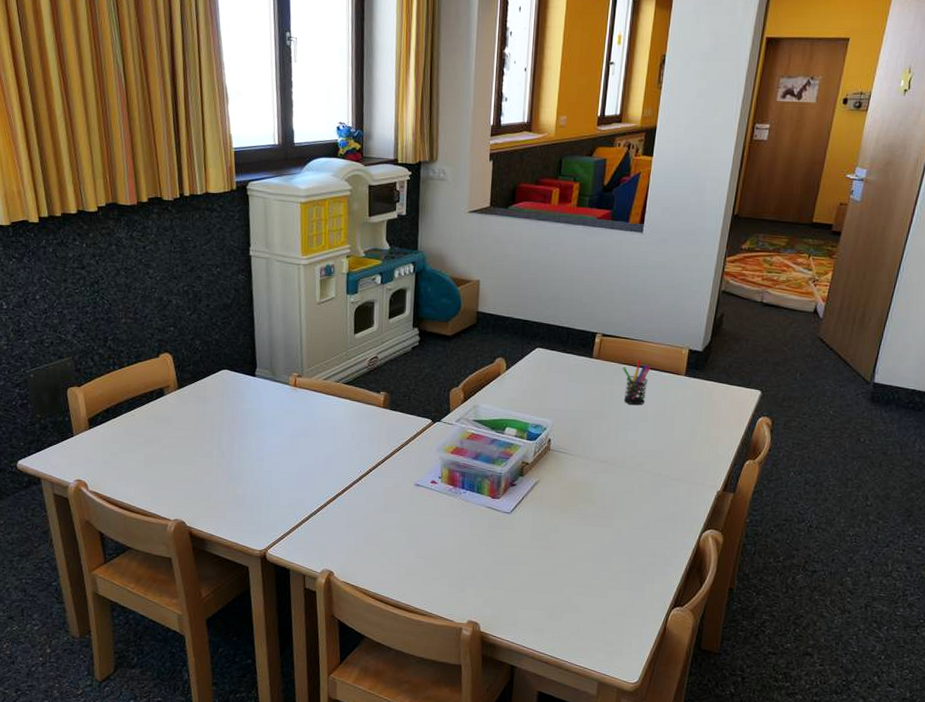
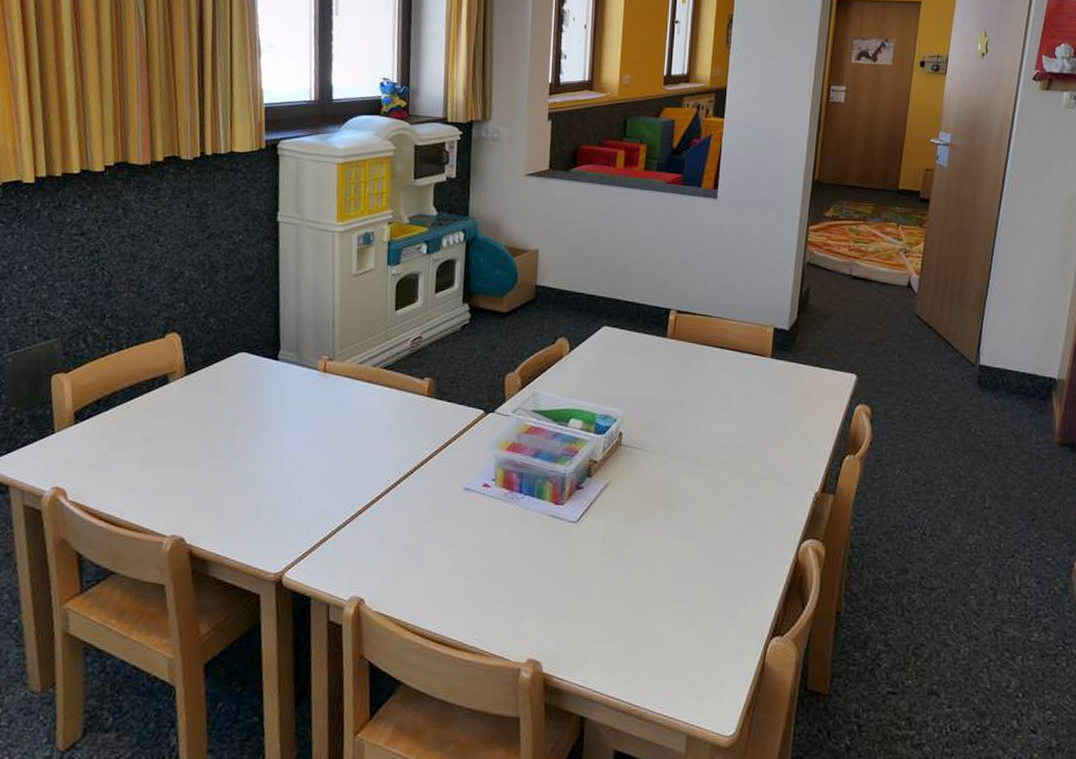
pen holder: present [622,360,651,406] -> none [700,339,732,393]

